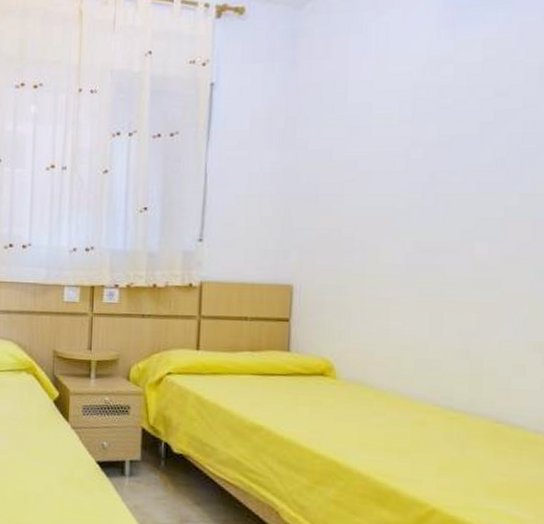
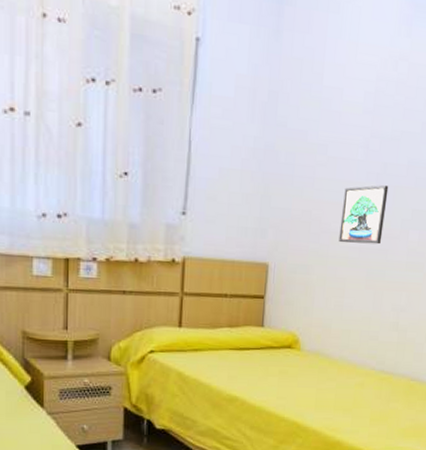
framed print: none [378,195,440,260] -> present [339,185,389,245]

